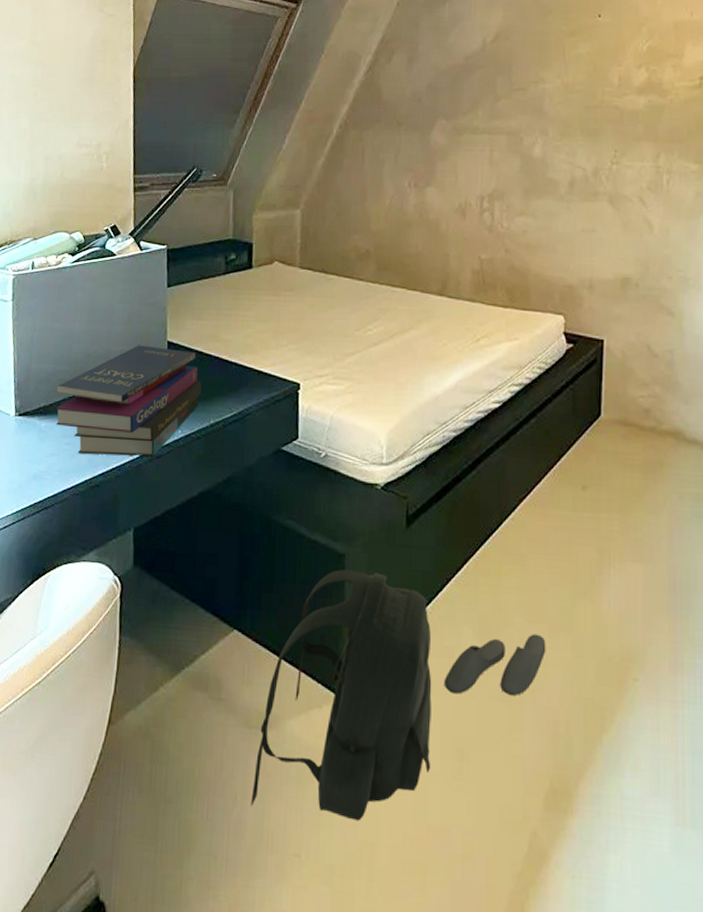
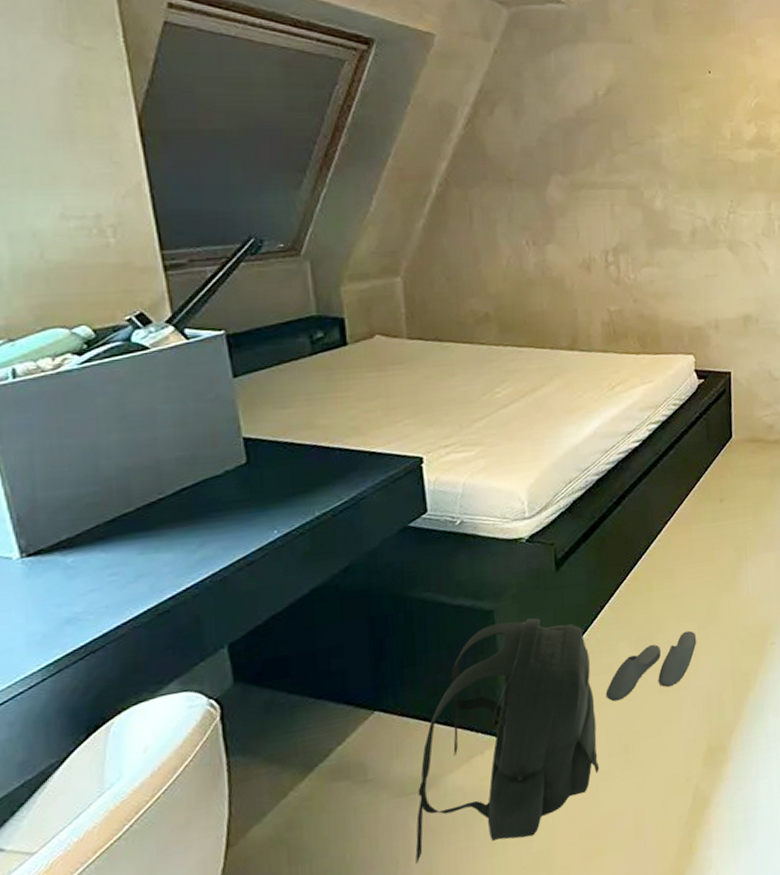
books: present [55,345,202,456] -> none [84,444,299,581]

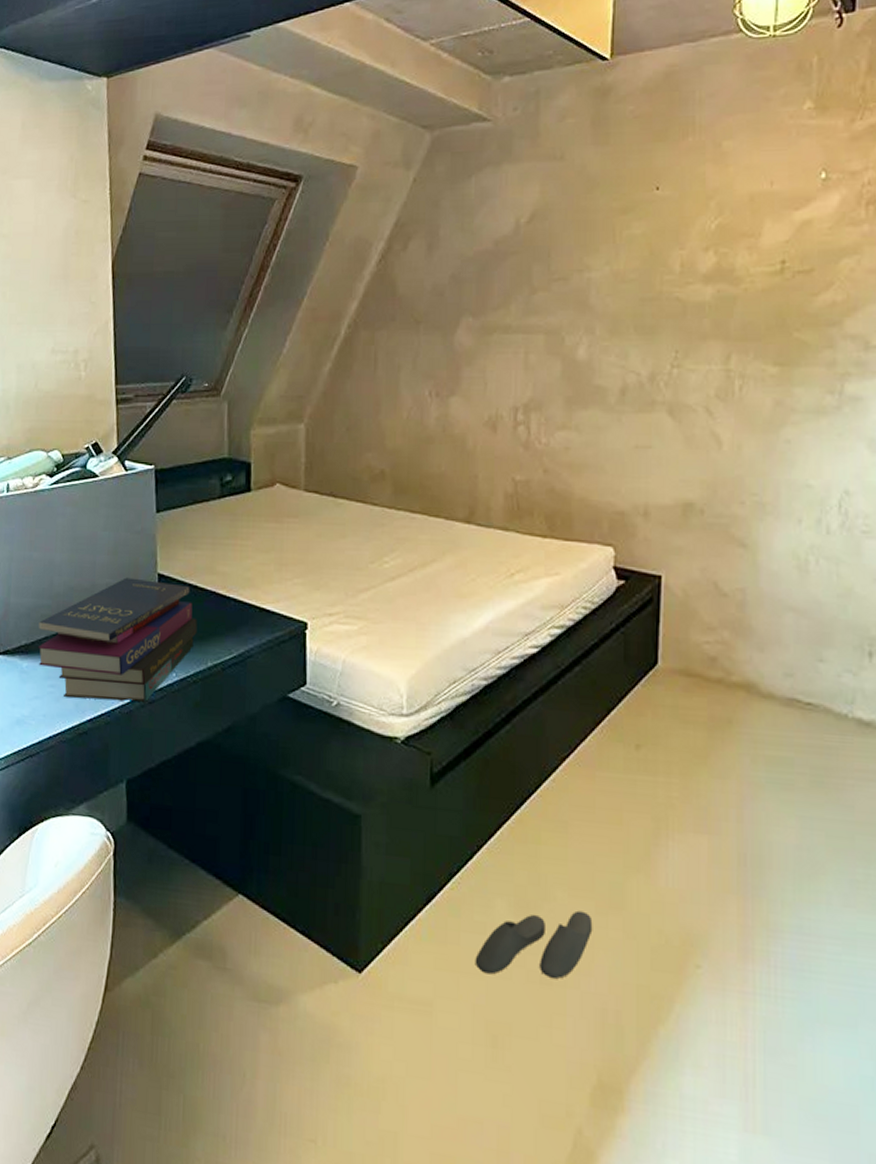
books: none [84,444,299,581] -> present [37,577,197,702]
backpack: present [415,616,600,864] -> none [261,832,462,1108]

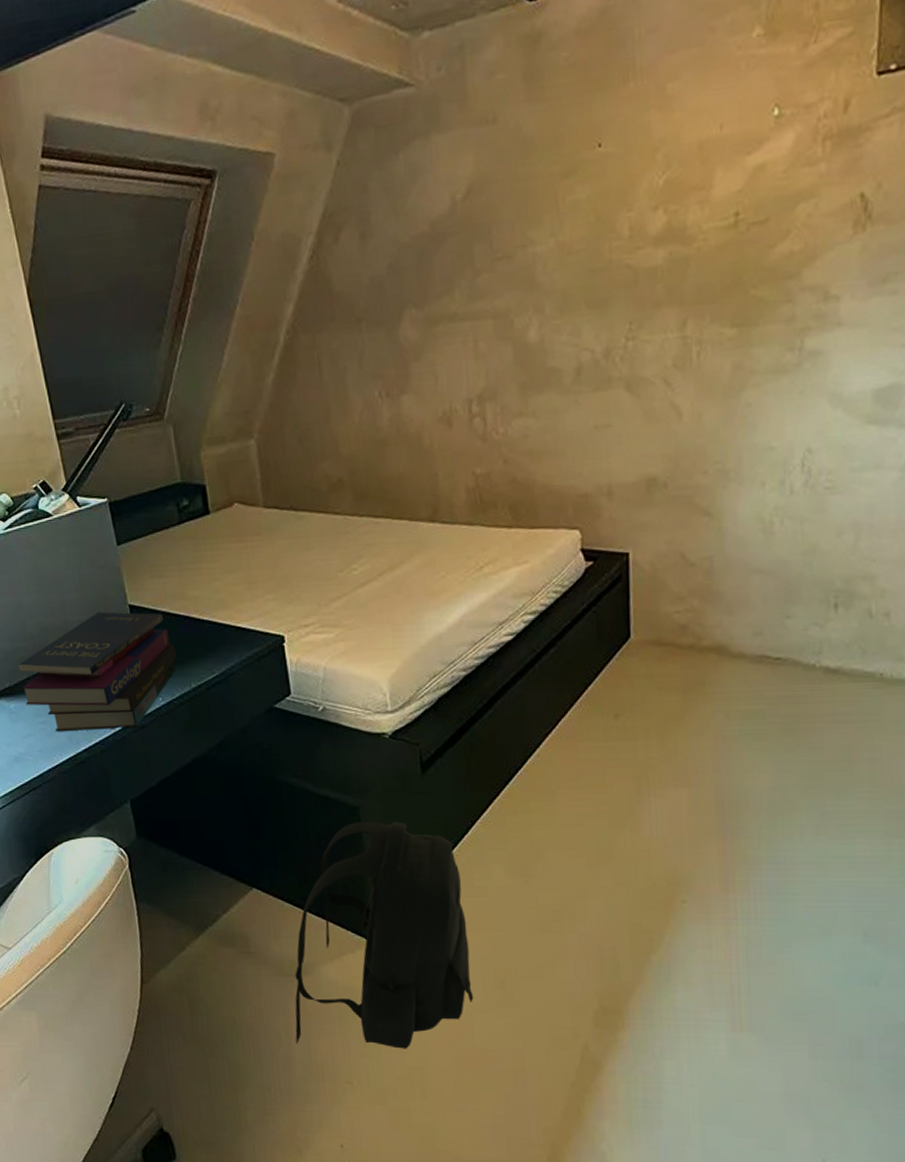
backpack: none [261,832,462,1108] -> present [295,819,474,1049]
slippers: present [475,910,593,979] -> none [478,867,585,930]

